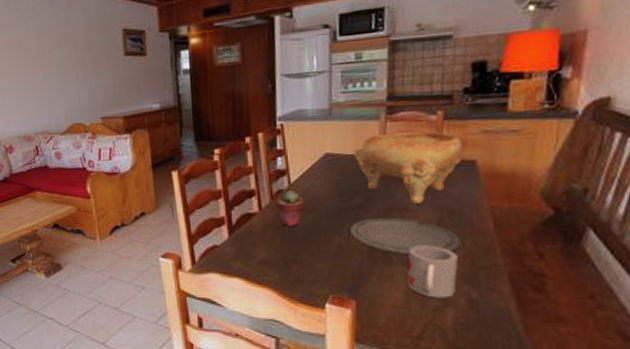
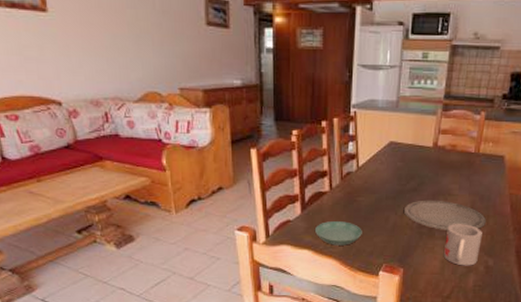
saucer: none [244,245,301,273] -> present [314,221,362,246]
potted succulent: present [276,191,304,228] -> none [345,173,369,206]
decorative bowl: present [355,131,464,204] -> none [414,128,497,189]

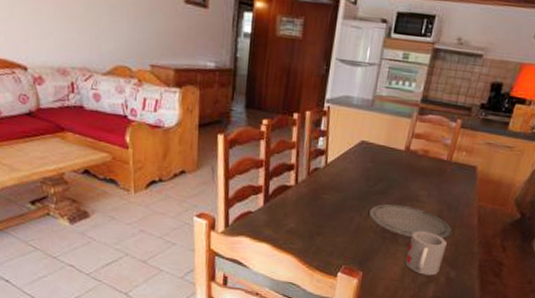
saucer: present [314,221,362,246] -> none [275,216,324,243]

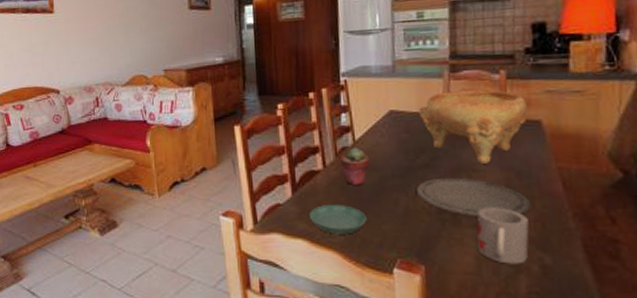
saucer: none [275,216,324,243] -> present [308,205,367,235]
potted succulent: none [311,169,336,203] -> present [340,148,370,186]
decorative bowl: none [385,131,471,197] -> present [419,90,528,164]

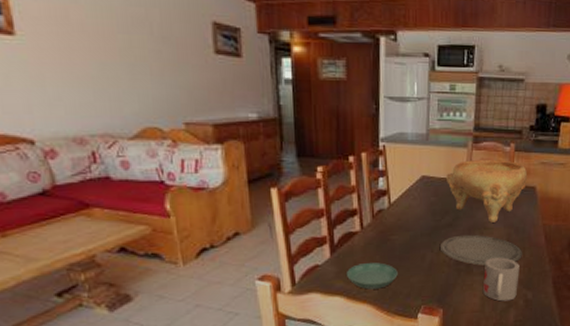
potted succulent: present [340,148,370,186] -> none [377,210,402,245]

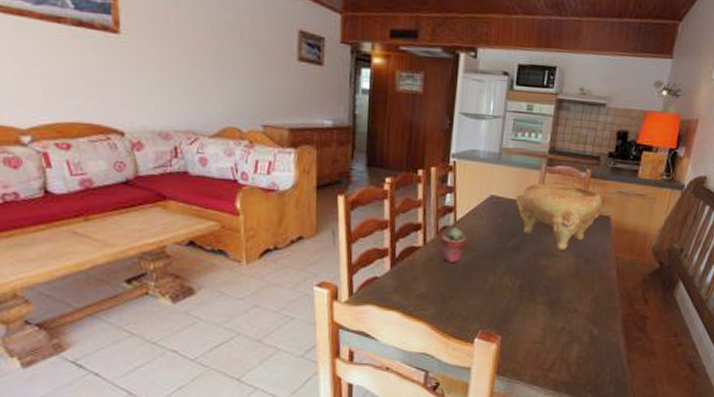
saucer: present [346,262,398,290] -> none [404,280,457,308]
potted succulent: none [377,210,402,245] -> present [440,228,467,264]
plate: present [441,234,522,266] -> none [504,260,591,294]
mug: present [482,257,520,302] -> none [545,288,587,335]

